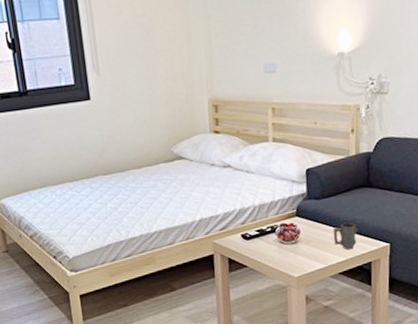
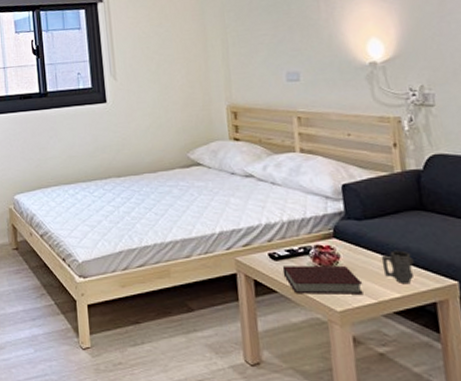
book: none [252,239,317,267] -> present [282,265,363,294]

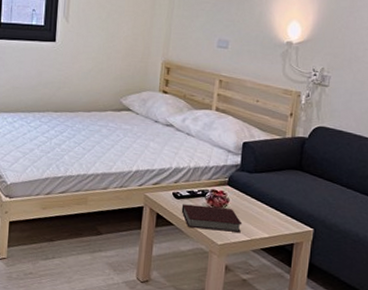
mug: present [381,250,415,283] -> none [260,200,285,227]

